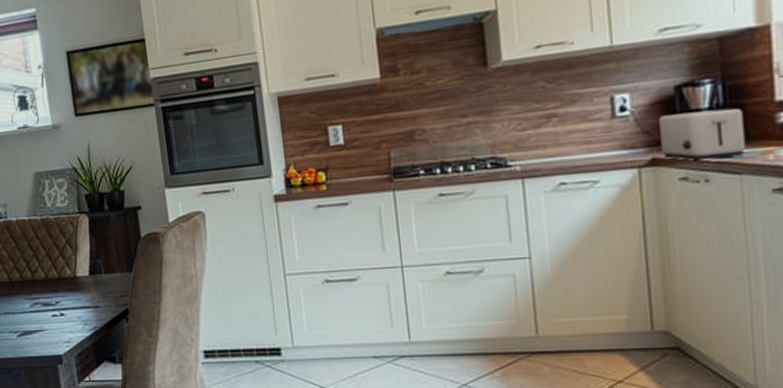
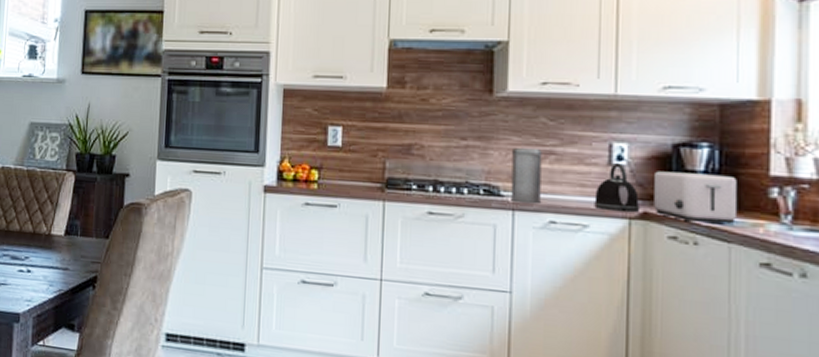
canister: none [513,114,550,171] -> present [511,148,542,205]
kettle: none [601,113,649,164] -> present [594,162,641,213]

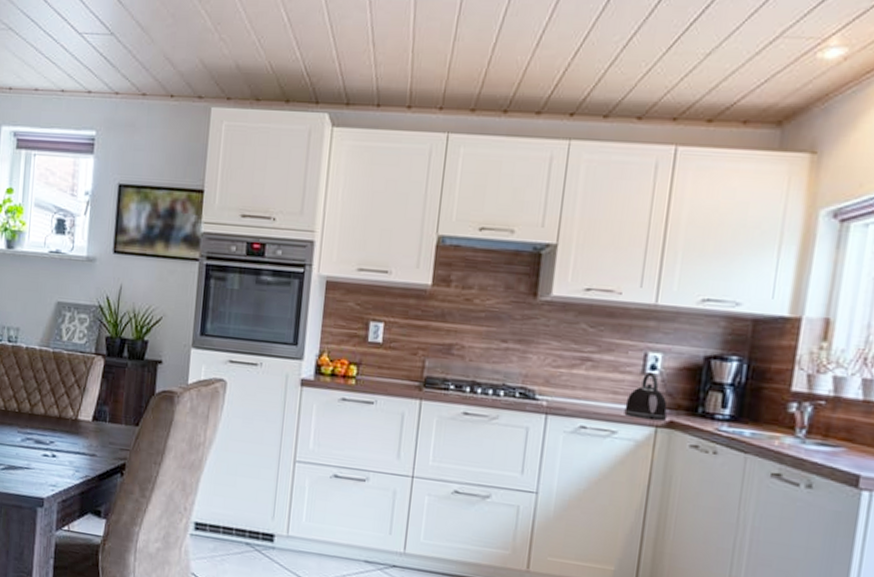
canister: present [511,148,542,205] -> none [545,353,580,410]
toaster: present [654,171,738,224] -> none [680,382,760,436]

